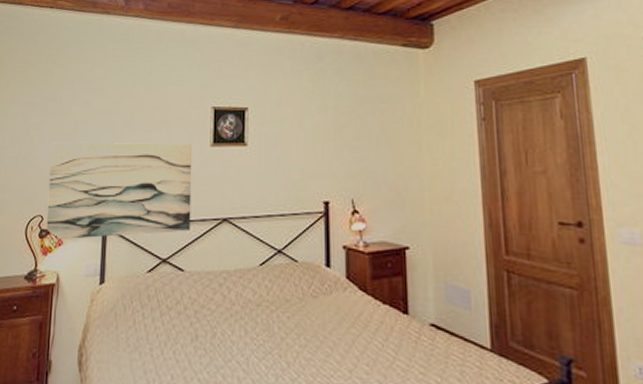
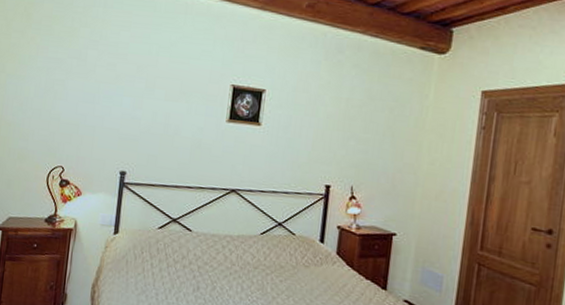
wall art: present [46,142,192,240] -> none [67,99,209,197]

